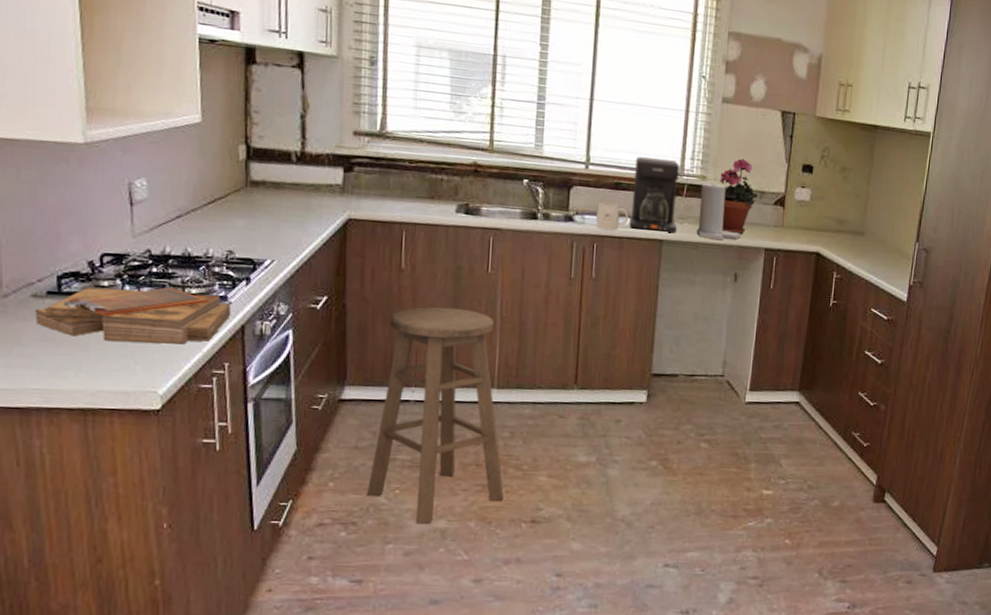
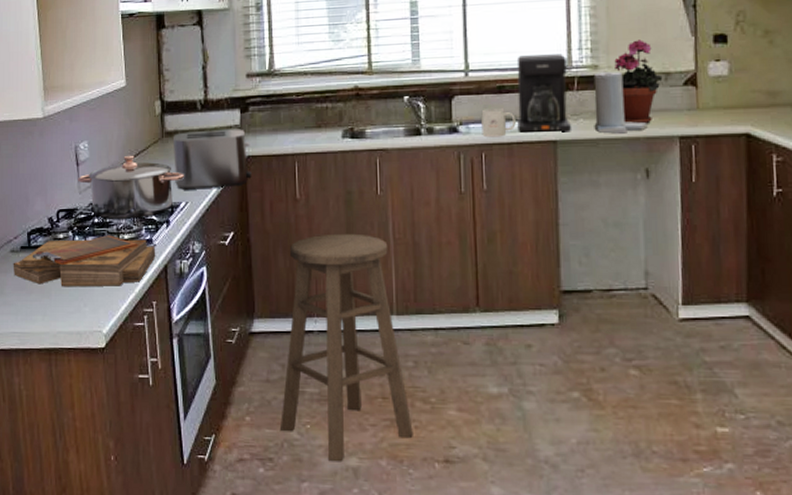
cooking pot: none [131,200,273,273] -> present [78,155,185,219]
toaster: none [258,184,353,250] -> present [172,129,252,191]

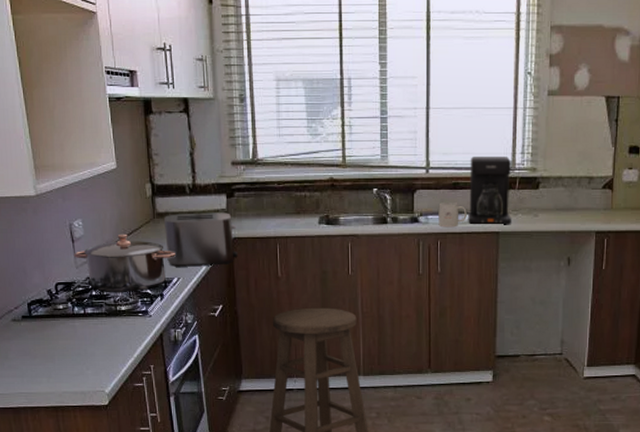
clipboard: present [13,235,156,287] -> none [15,307,152,353]
paper towel: present [593,71,648,134] -> none [530,174,572,228]
potted plant: present [614,39,663,124] -> none [549,147,587,220]

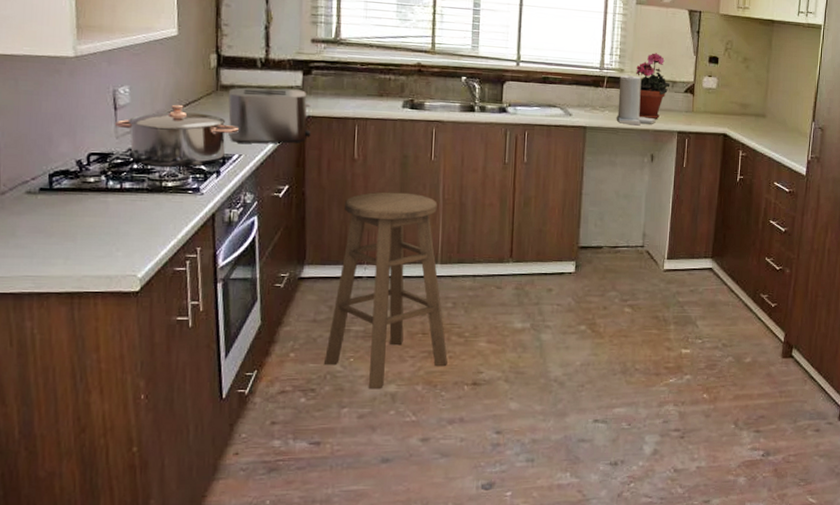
mug: present [438,201,467,228] -> none [526,94,556,120]
coffee maker: present [468,157,511,225] -> none [556,54,600,121]
paper towel: none [530,174,572,228] -> present [616,75,656,126]
potted plant: none [549,147,587,220] -> present [636,53,670,120]

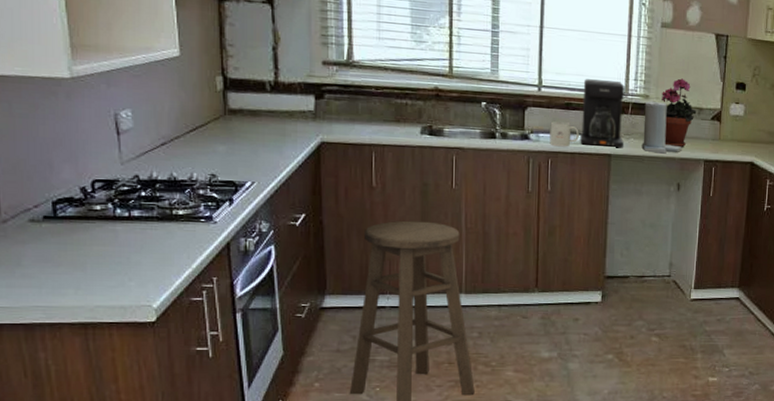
cooking pot: present [115,104,240,167] -> none [119,129,251,195]
toaster: present [228,87,311,144] -> none [237,111,326,172]
mug: none [526,94,556,120] -> present [549,120,579,147]
coffee maker: none [556,54,600,121] -> present [580,79,624,148]

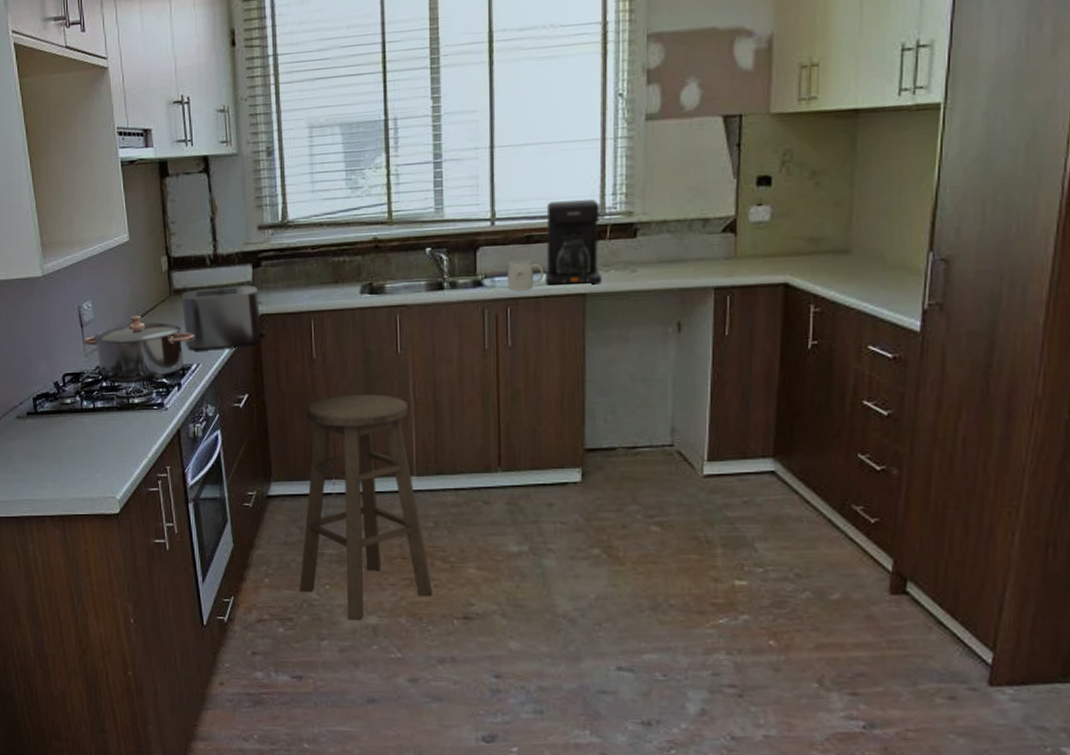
cooking pot: none [119,129,251,195] -> present [83,315,196,383]
toaster: none [237,111,326,172] -> present [181,285,266,352]
paper towel: present [641,101,682,154] -> none [626,218,682,285]
potted plant: present [661,78,697,148] -> none [650,183,701,275]

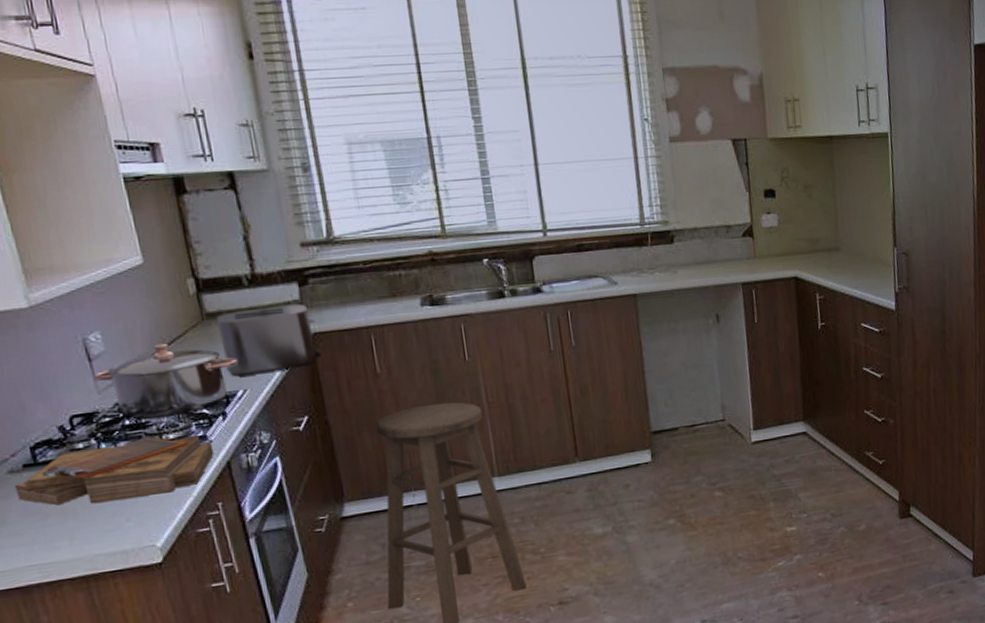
clipboard: none [19,399,168,453] -> present [14,436,215,506]
mug: present [507,258,544,291] -> none [563,265,598,296]
coffee maker: present [545,199,601,287] -> none [592,211,649,289]

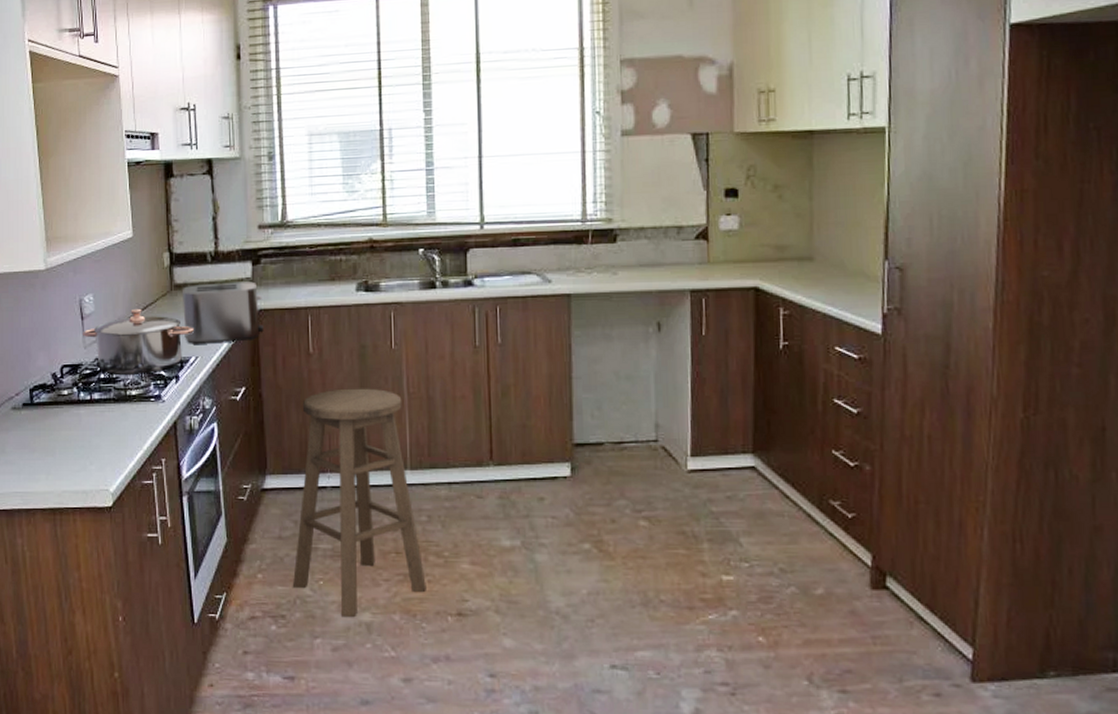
clipboard: present [14,436,215,506] -> none [14,391,165,445]

